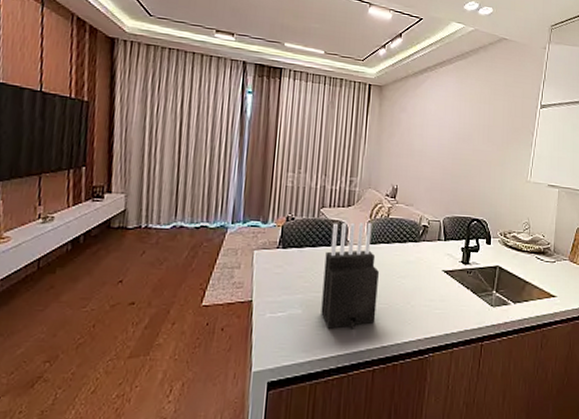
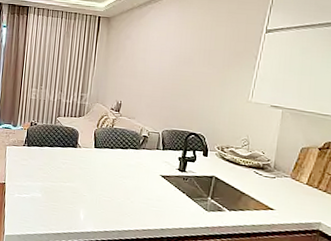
knife block: present [321,222,379,329] -> none [56,129,103,214]

